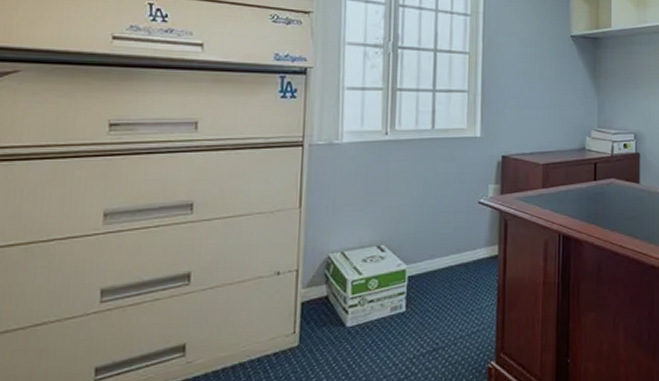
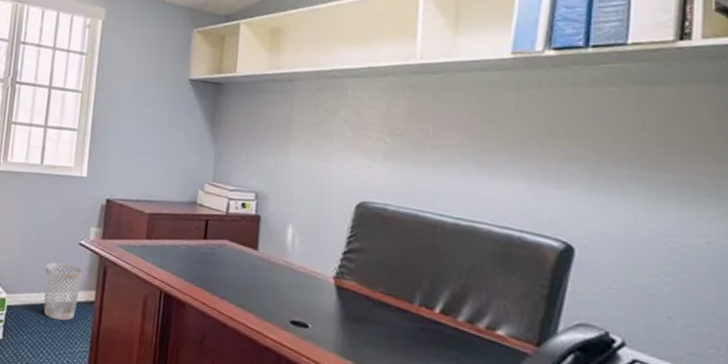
wastebasket: none [445,224,485,281] -> present [43,262,83,321]

